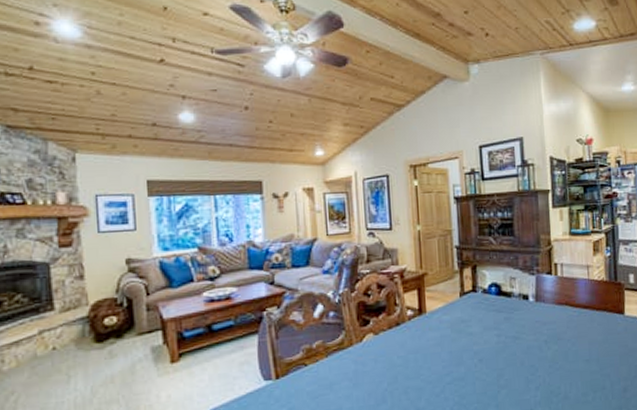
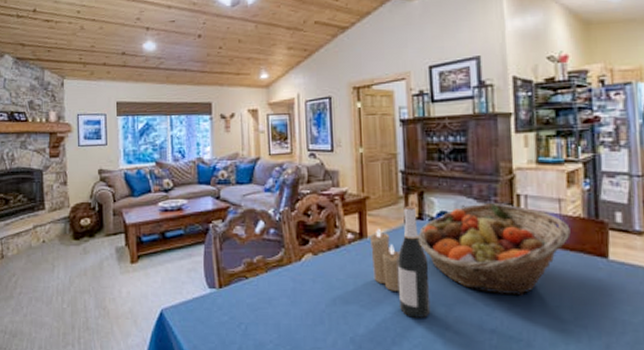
candle: none [429,303,458,362] -> present [370,228,401,291]
wine bottle: none [454,280,485,386] -> present [398,206,431,318]
fruit basket: none [471,272,597,355] -> present [417,202,571,296]

